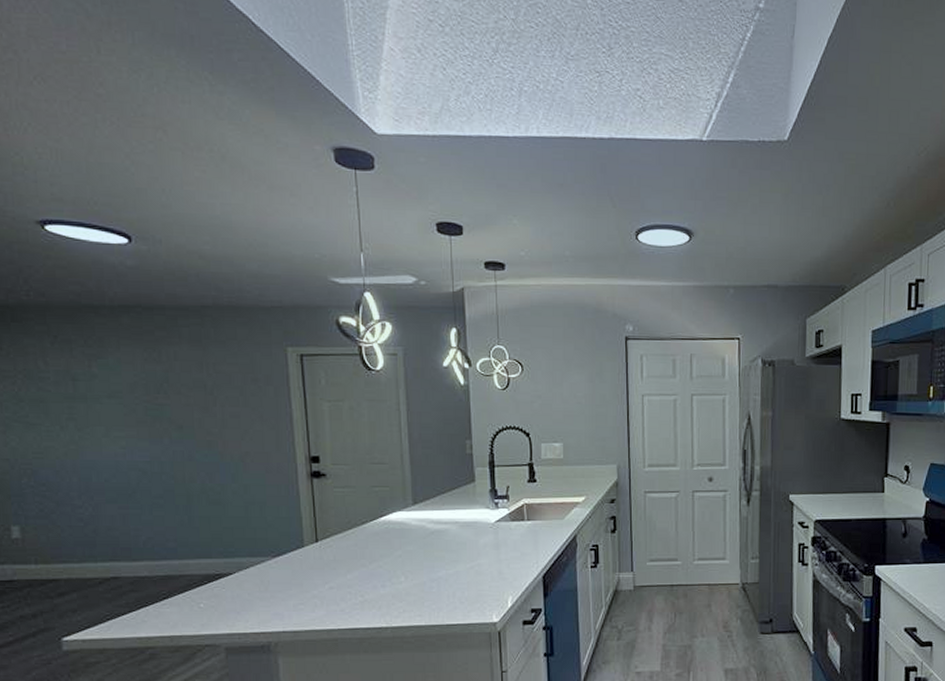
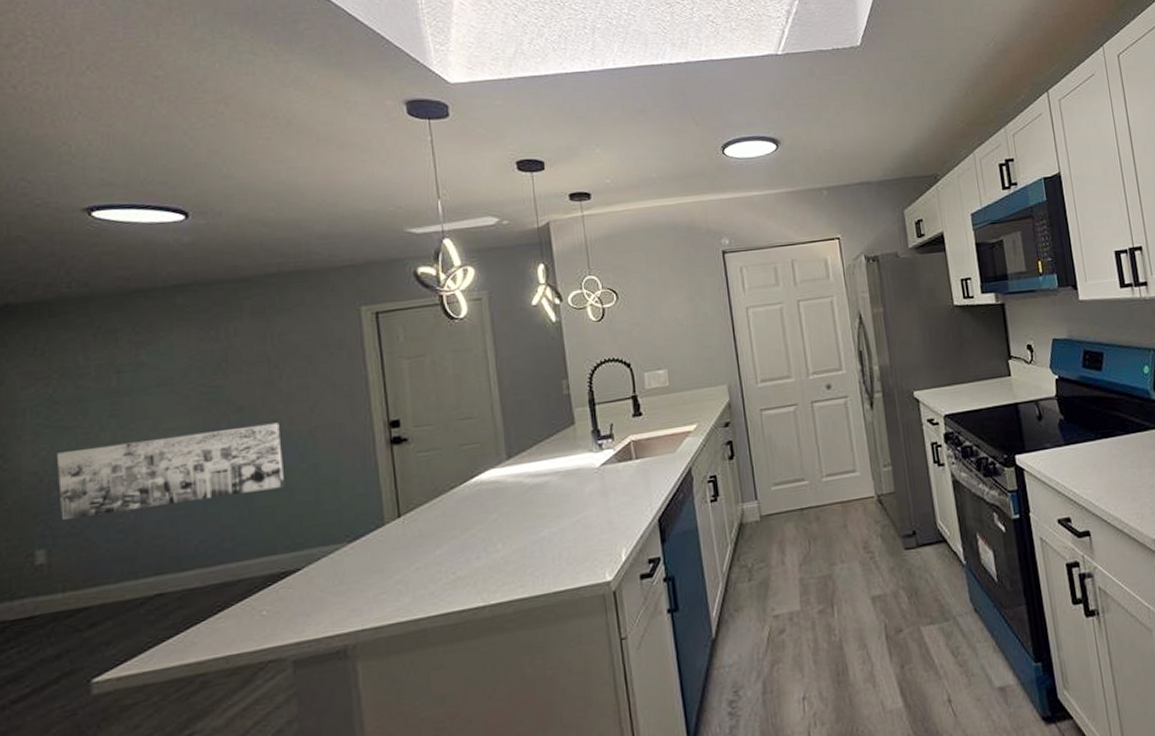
wall art: none [25,443,218,504] -> present [57,422,284,521]

